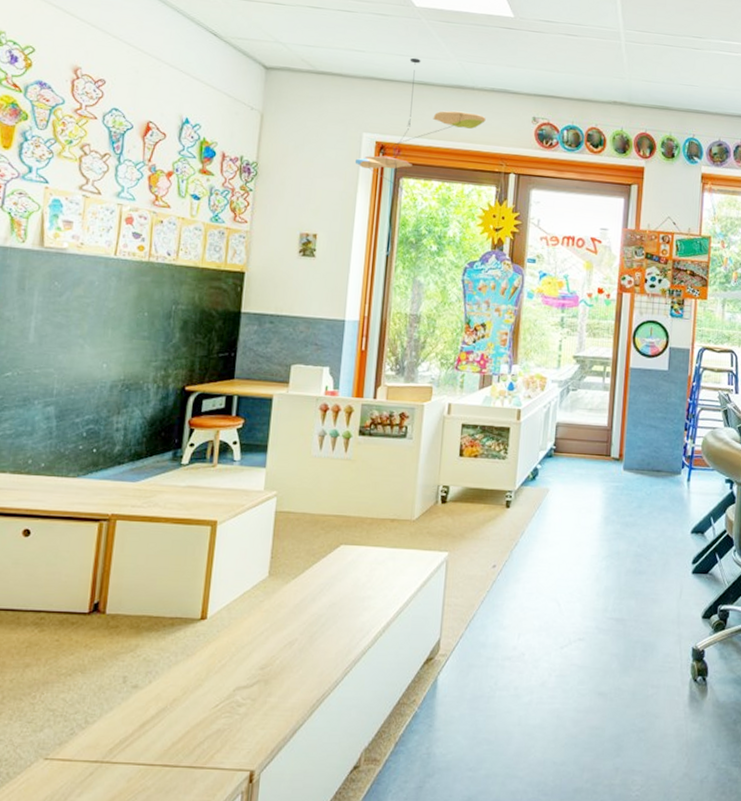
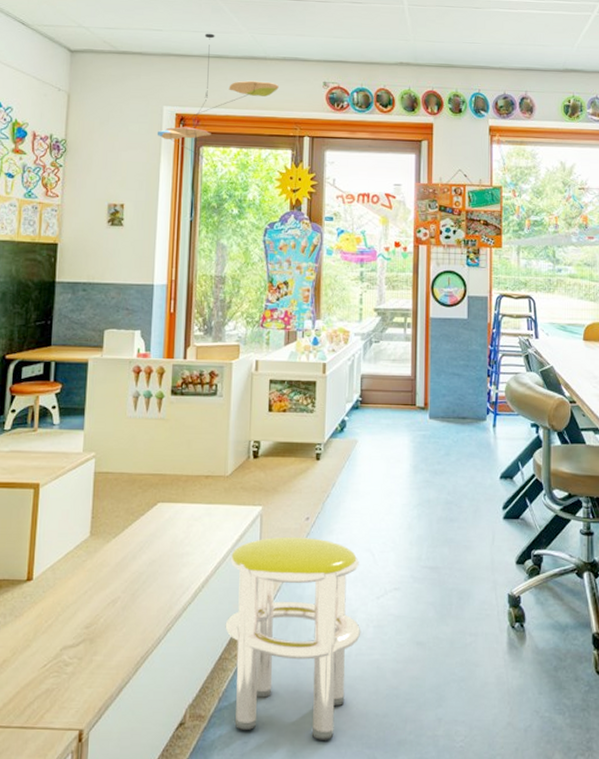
stool: none [404,583,545,786] -> present [225,536,361,740]

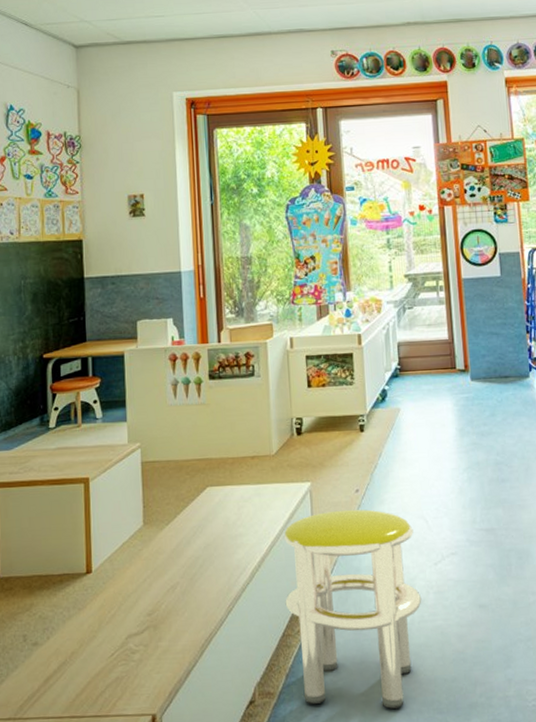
ceiling mobile: present [157,33,279,165] -> none [169,13,286,147]

